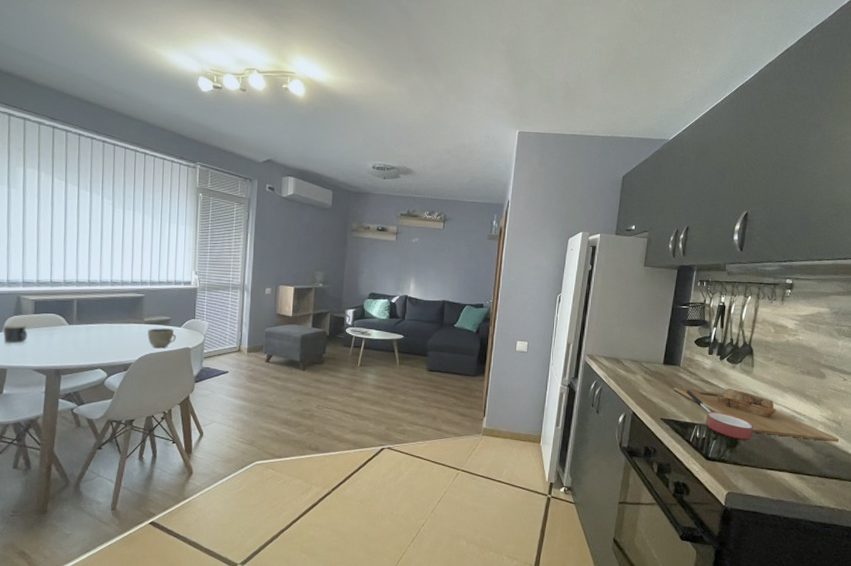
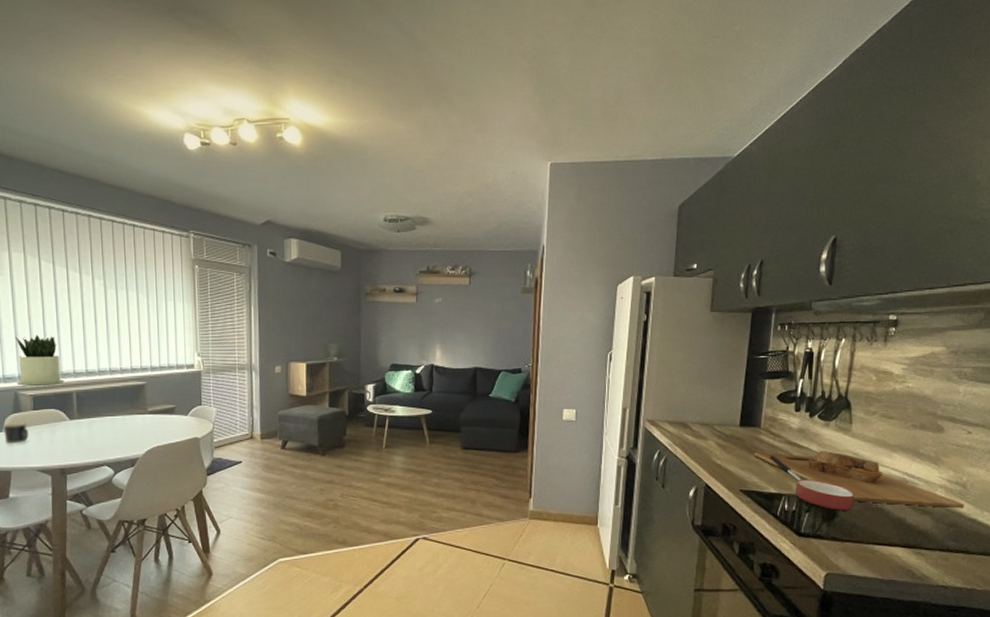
planter: none [20,244,68,292] -> present [15,334,65,386]
cup: present [147,328,177,349] -> none [153,417,184,440]

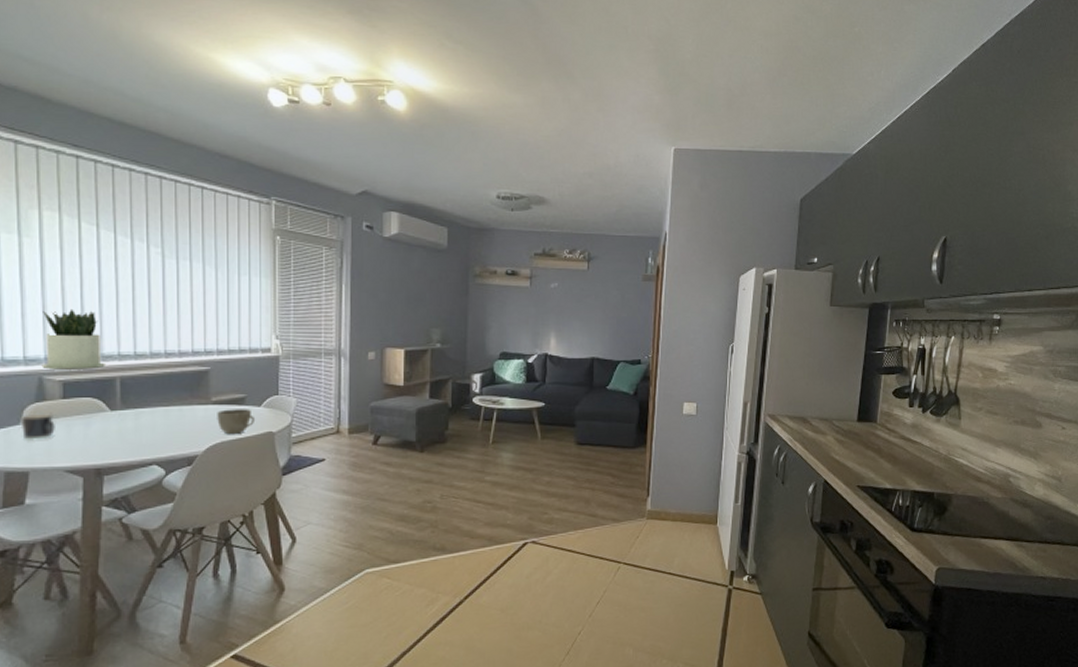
cup: none [153,417,184,440] -> present [217,409,256,435]
cutting board: present [754,450,965,509] -> none [870,445,1061,502]
frying pan: present [769,455,855,511] -> none [885,450,964,505]

